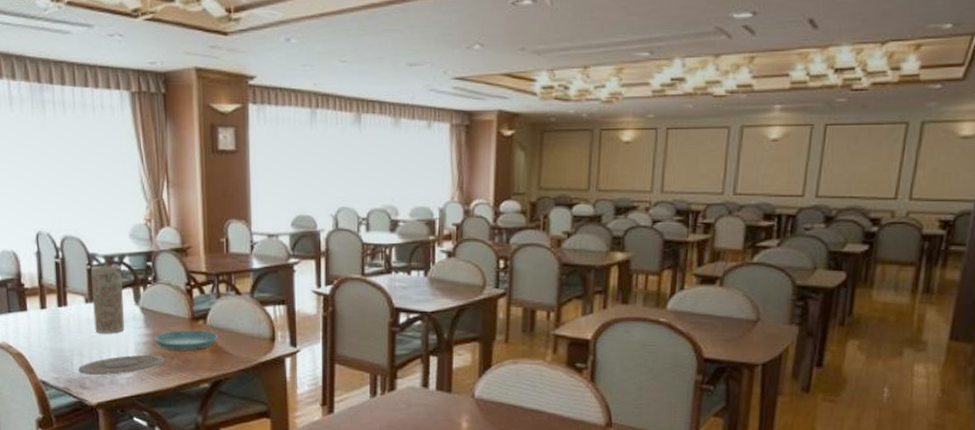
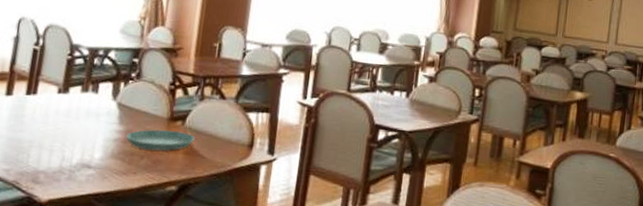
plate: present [78,355,164,376] -> none [33,151,132,171]
vase: present [91,265,124,333] -> none [62,56,105,127]

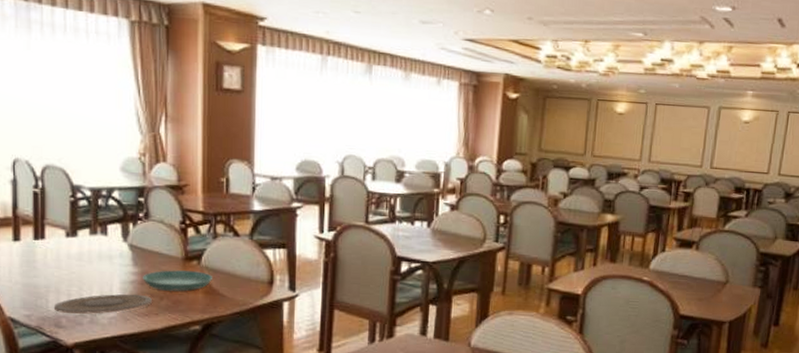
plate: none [33,151,132,171] -> present [53,294,152,314]

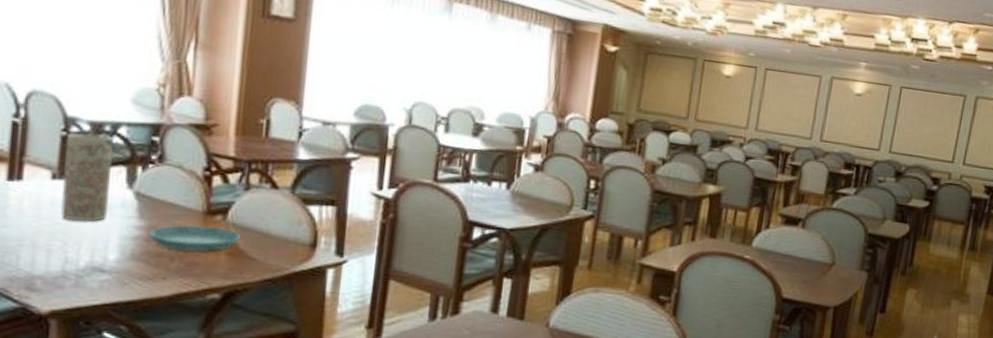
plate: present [53,294,152,314] -> none [26,252,160,276]
vase: none [74,197,109,270] -> present [61,132,114,222]

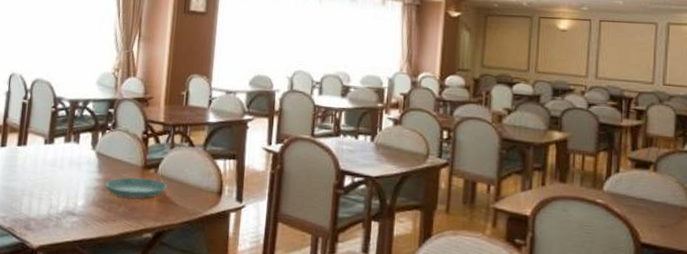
vase: present [61,132,114,222] -> none [49,108,84,176]

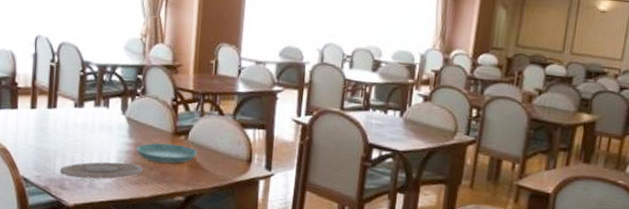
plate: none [25,199,111,218] -> present [59,162,143,179]

